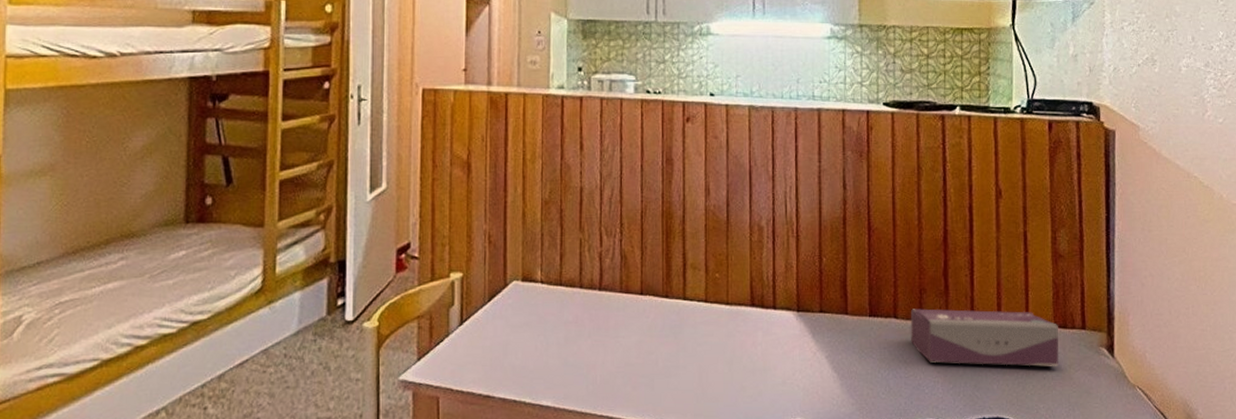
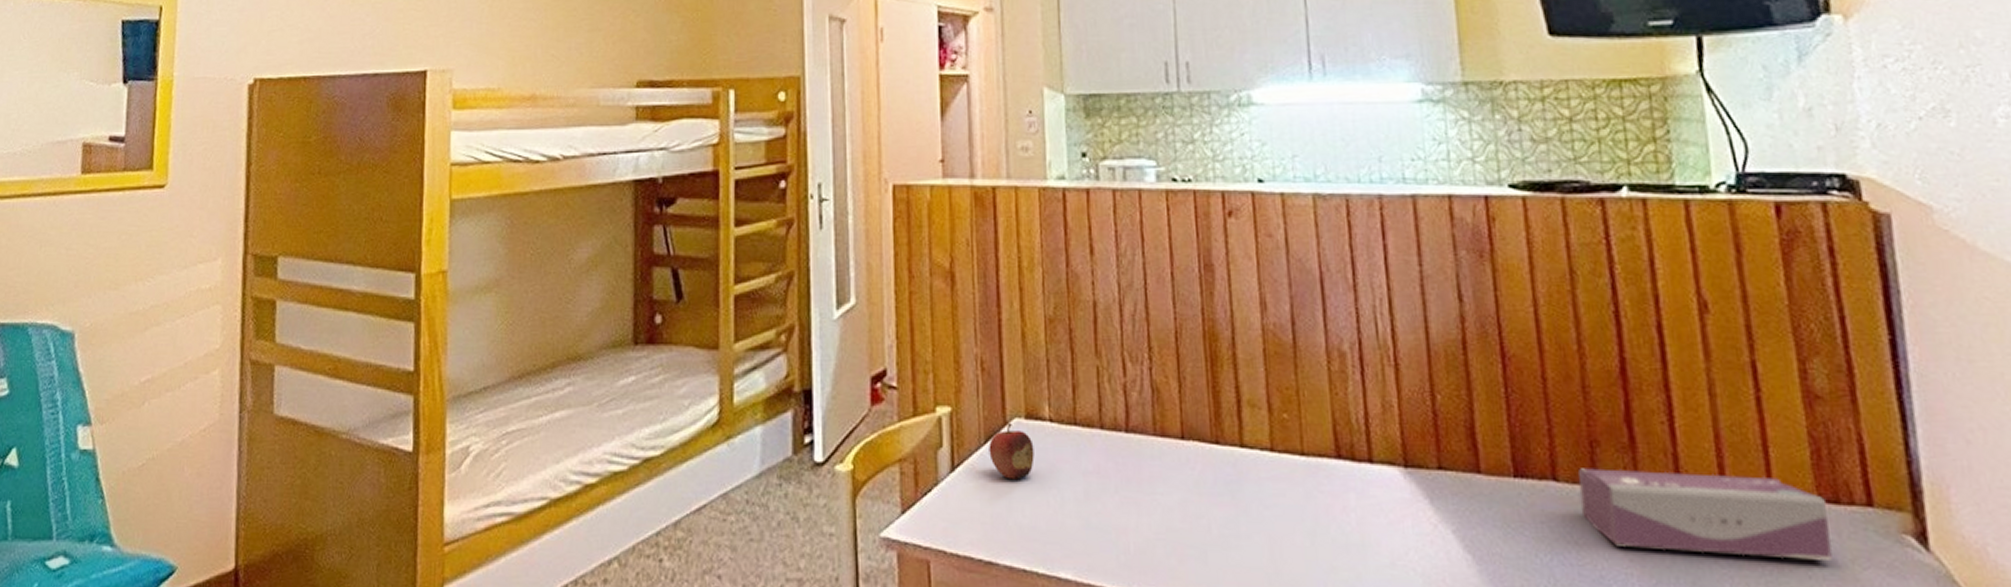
fruit: none [491,284,527,330] -> present [989,422,1035,480]

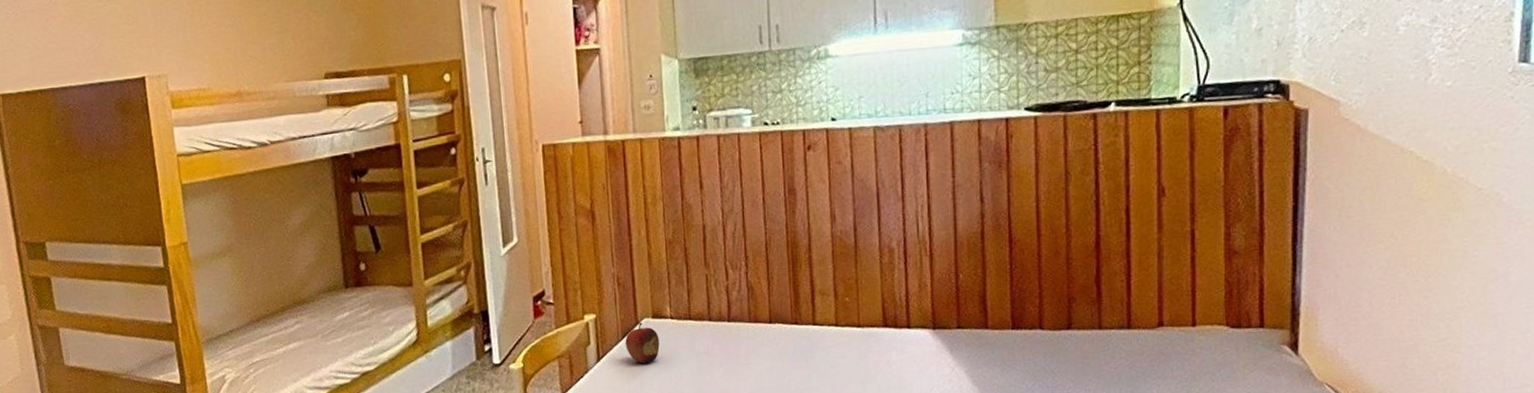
tissue box: present [1578,468,1833,560] -> none [1057,313,1232,371]

